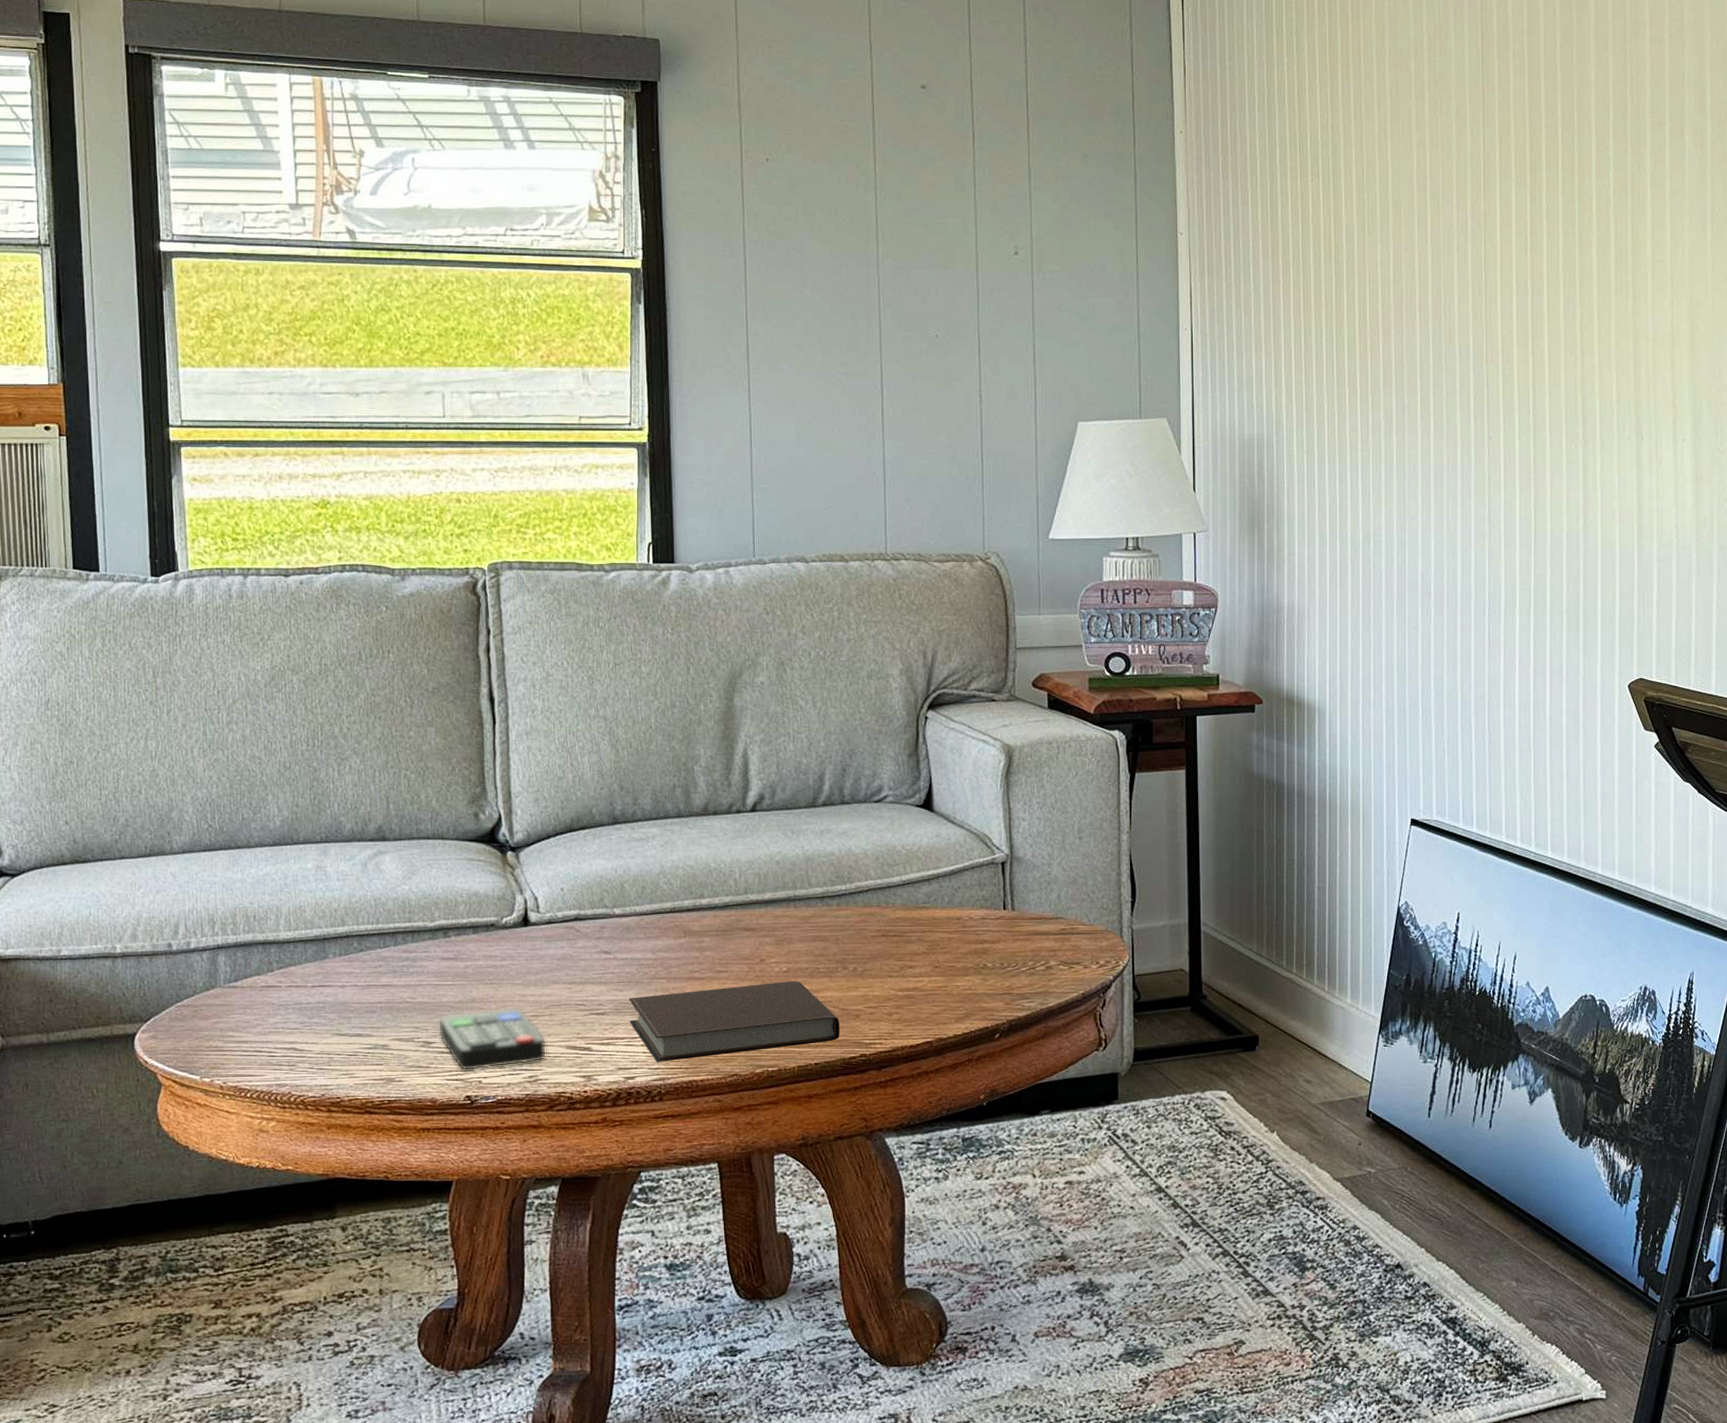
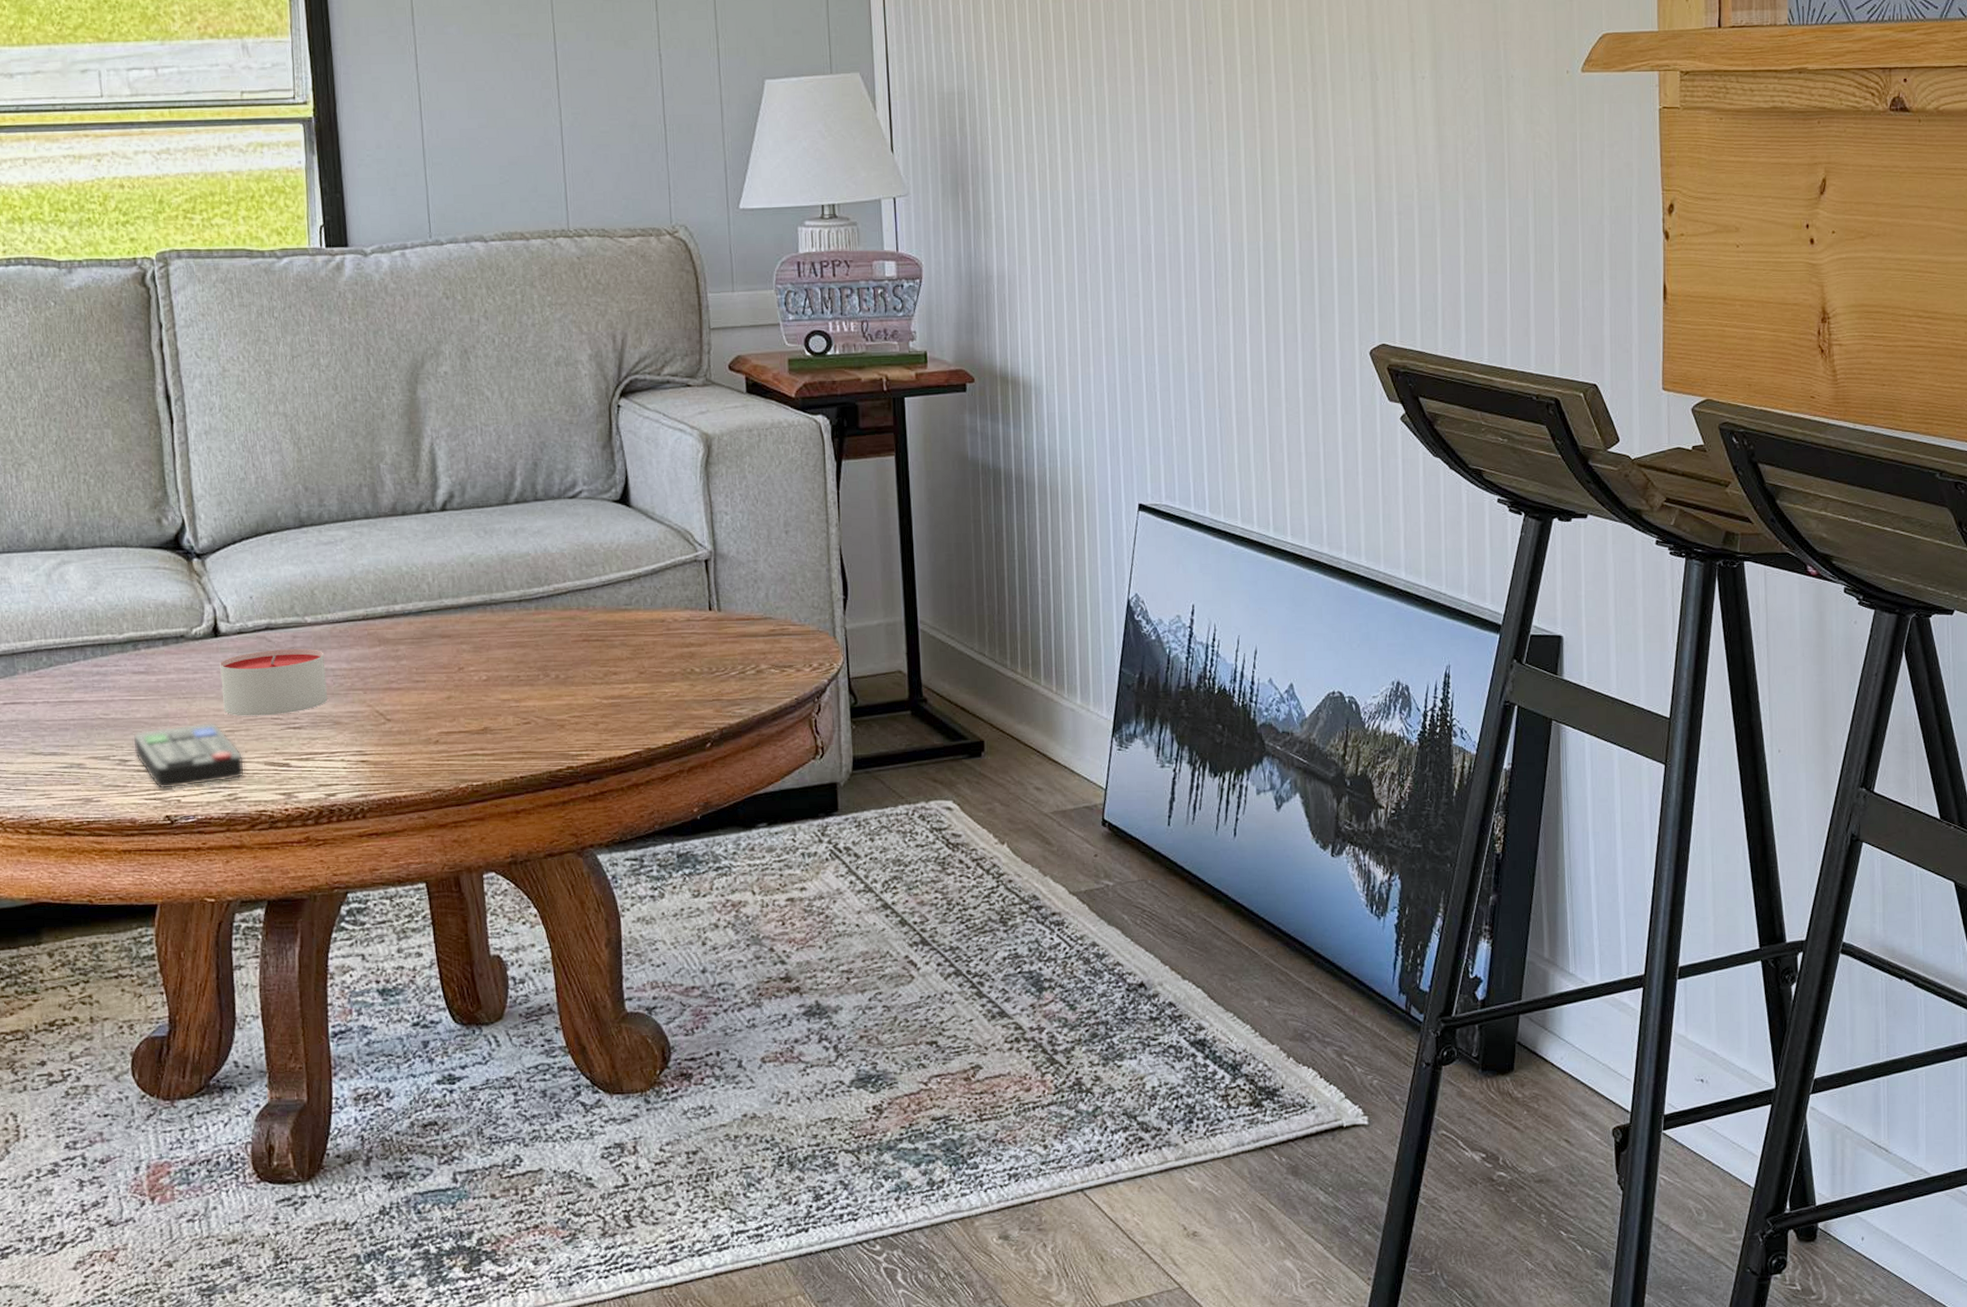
candle: none [528,938,631,1002] -> present [220,648,327,716]
notebook: present [629,980,840,1062] -> none [326,689,545,778]

